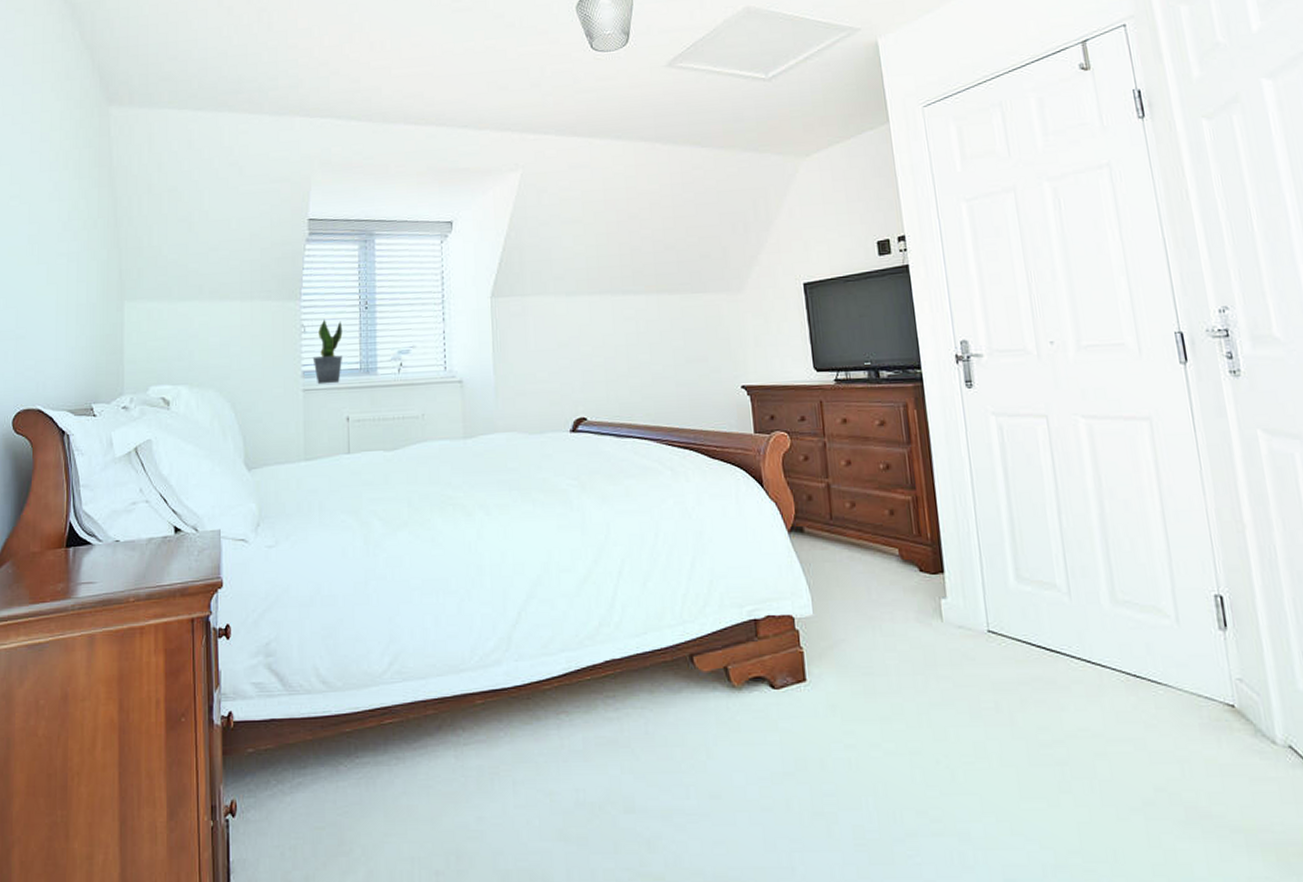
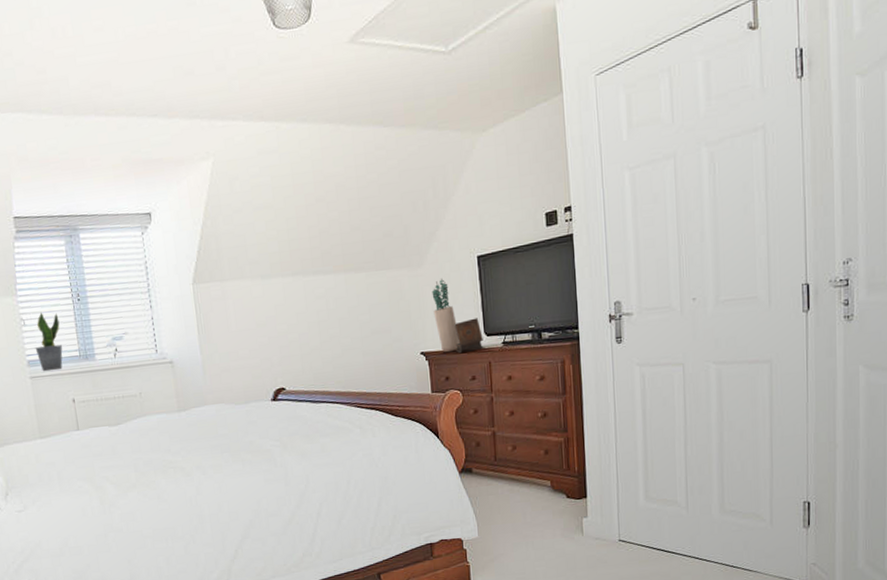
vase: none [753,305,786,388] -> present [432,278,460,353]
jewelry box: none [779,350,814,390] -> present [454,318,484,354]

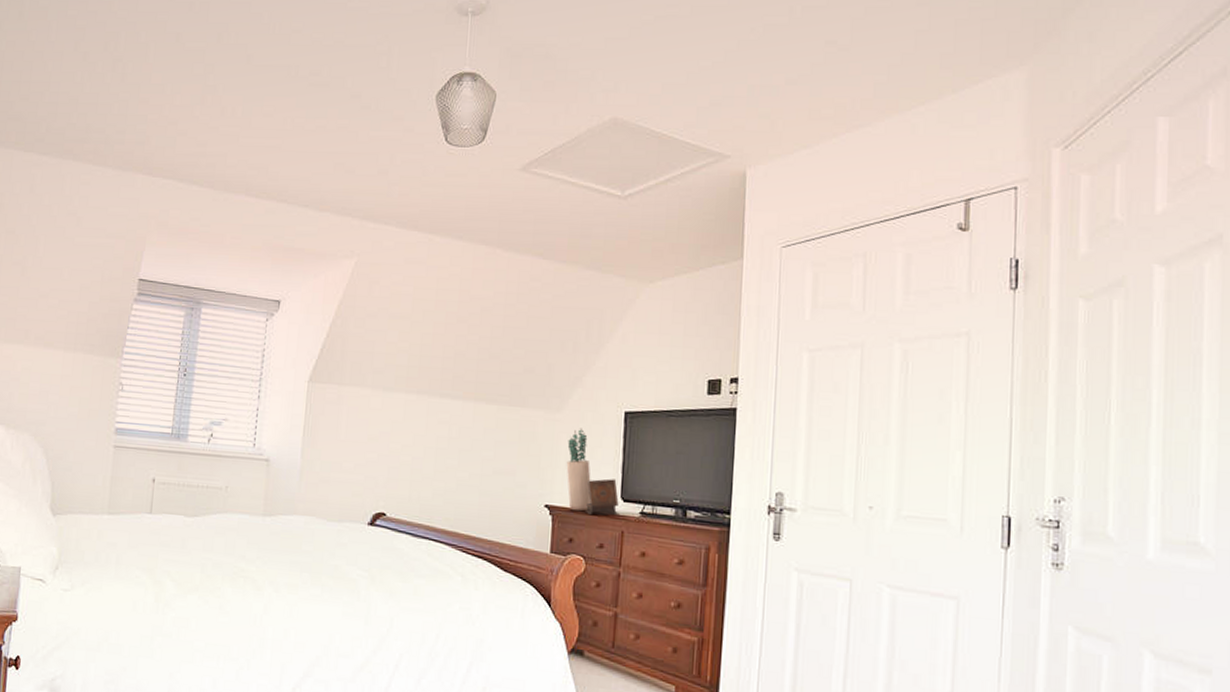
potted plant: present [35,312,63,372] -> none [126,380,160,445]

